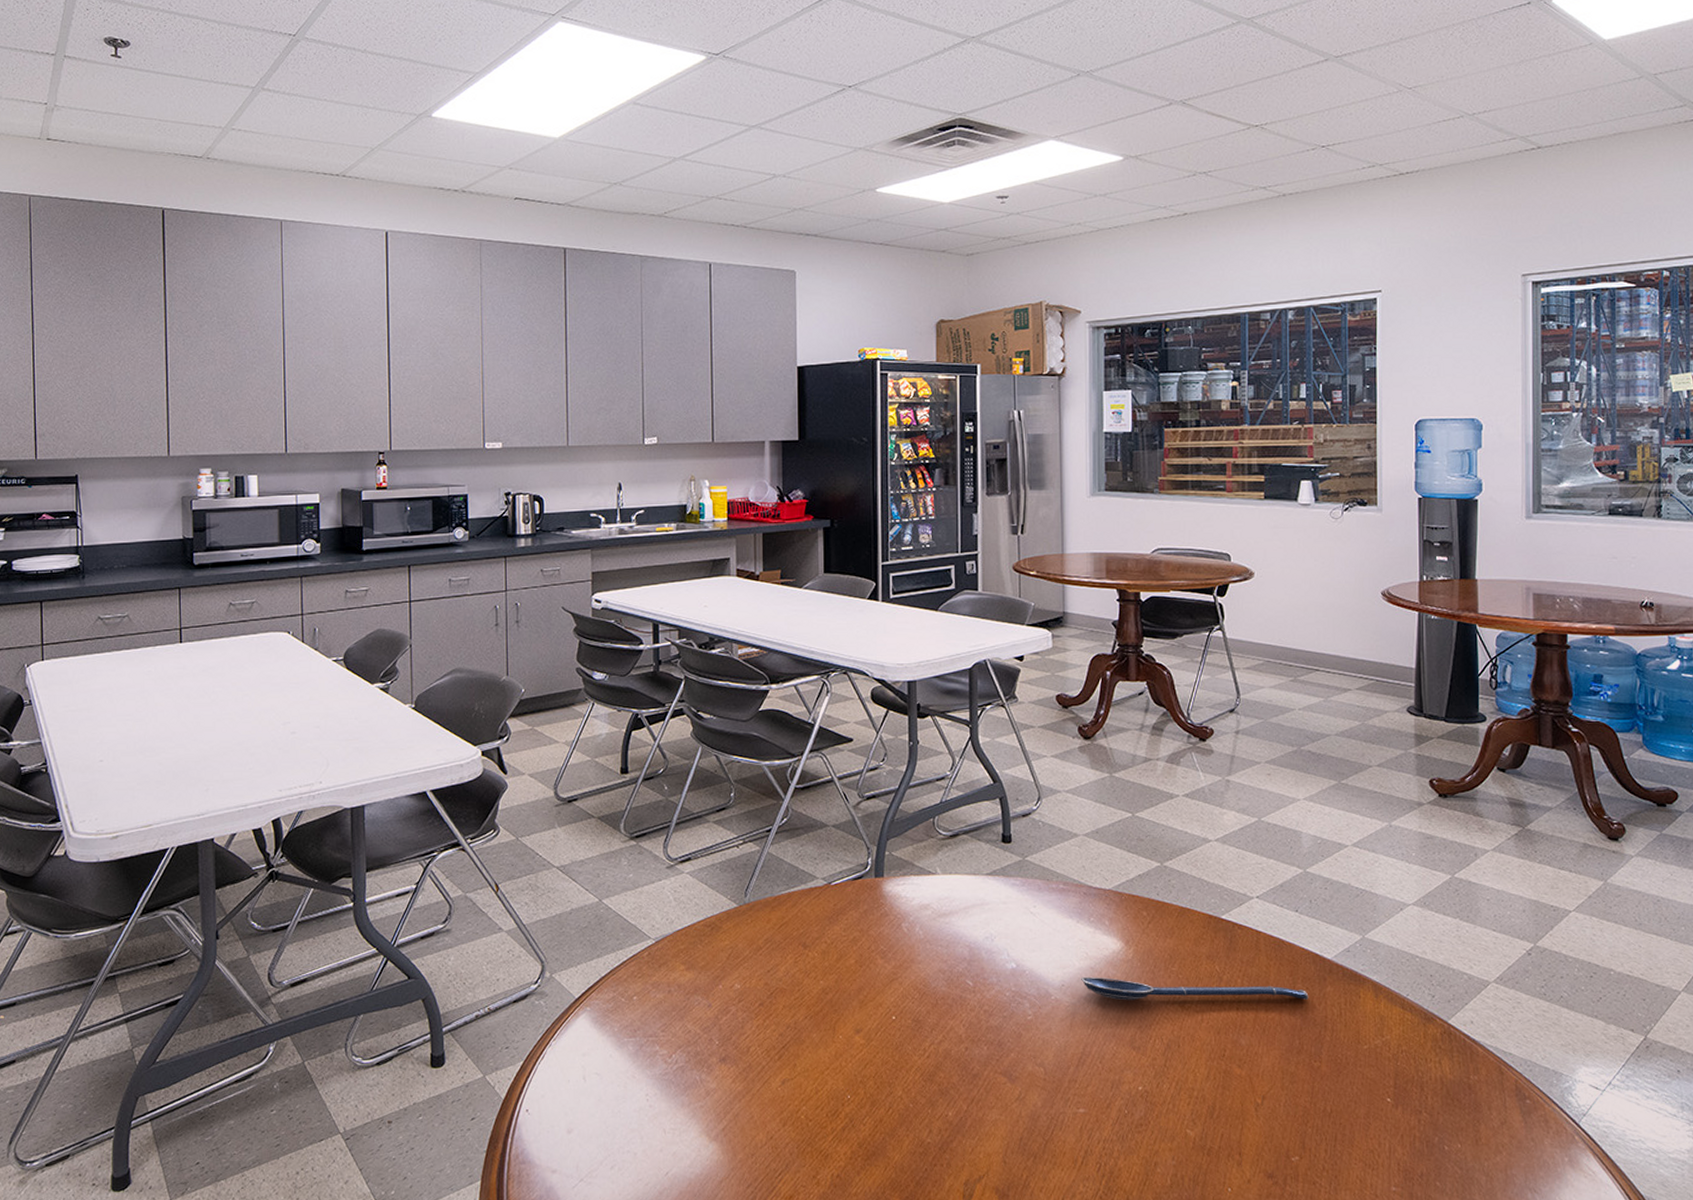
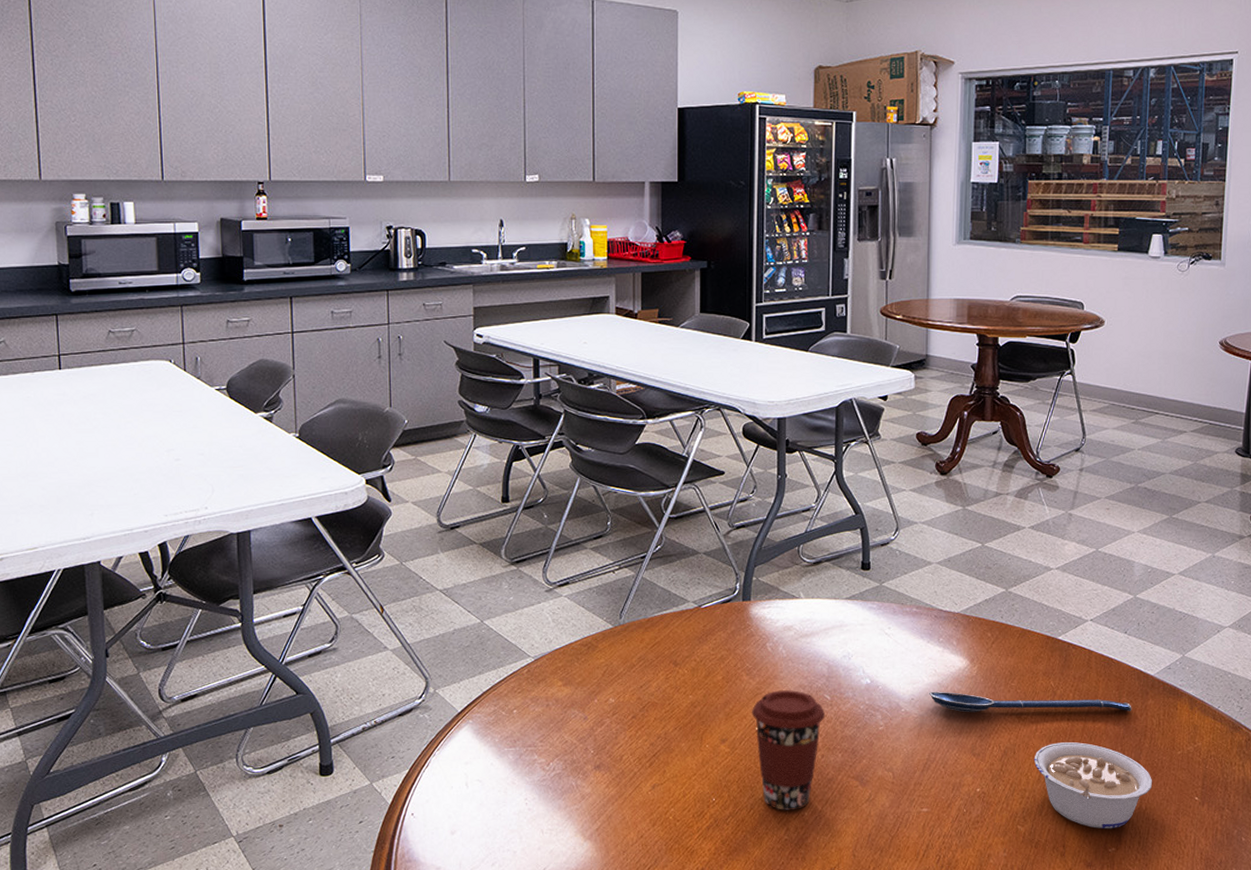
coffee cup: none [888,974,968,1111] -> present [752,689,826,811]
legume: none [1201,1035,1338,1135] -> present [1033,742,1153,829]

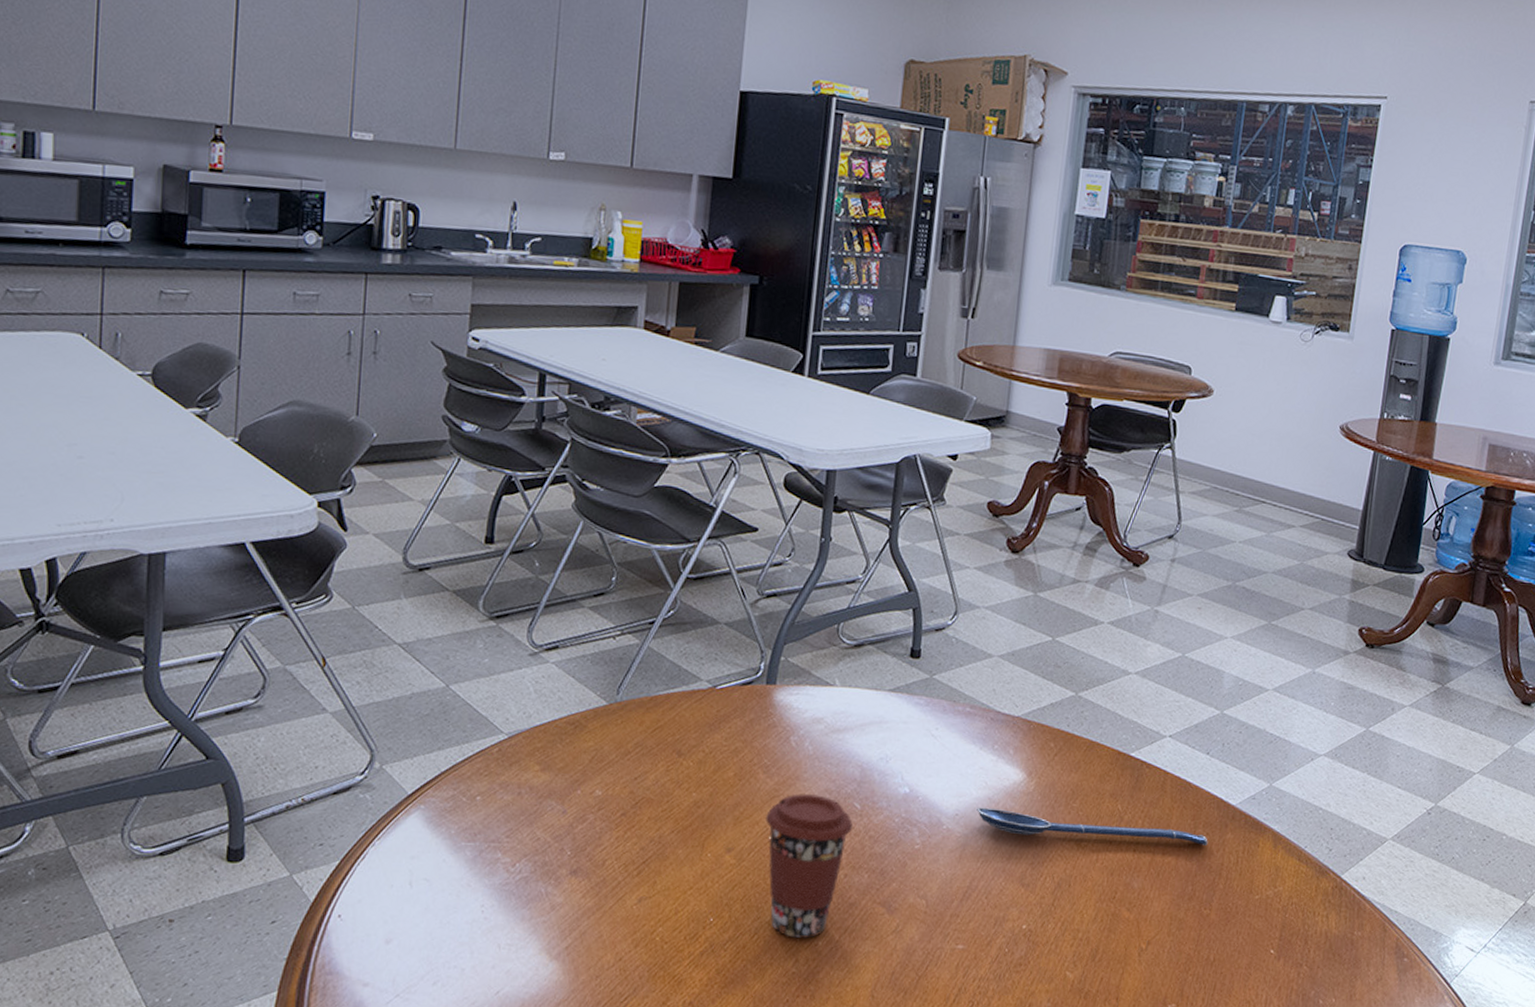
legume: present [1033,742,1153,829] -> none [1091,877,1225,982]

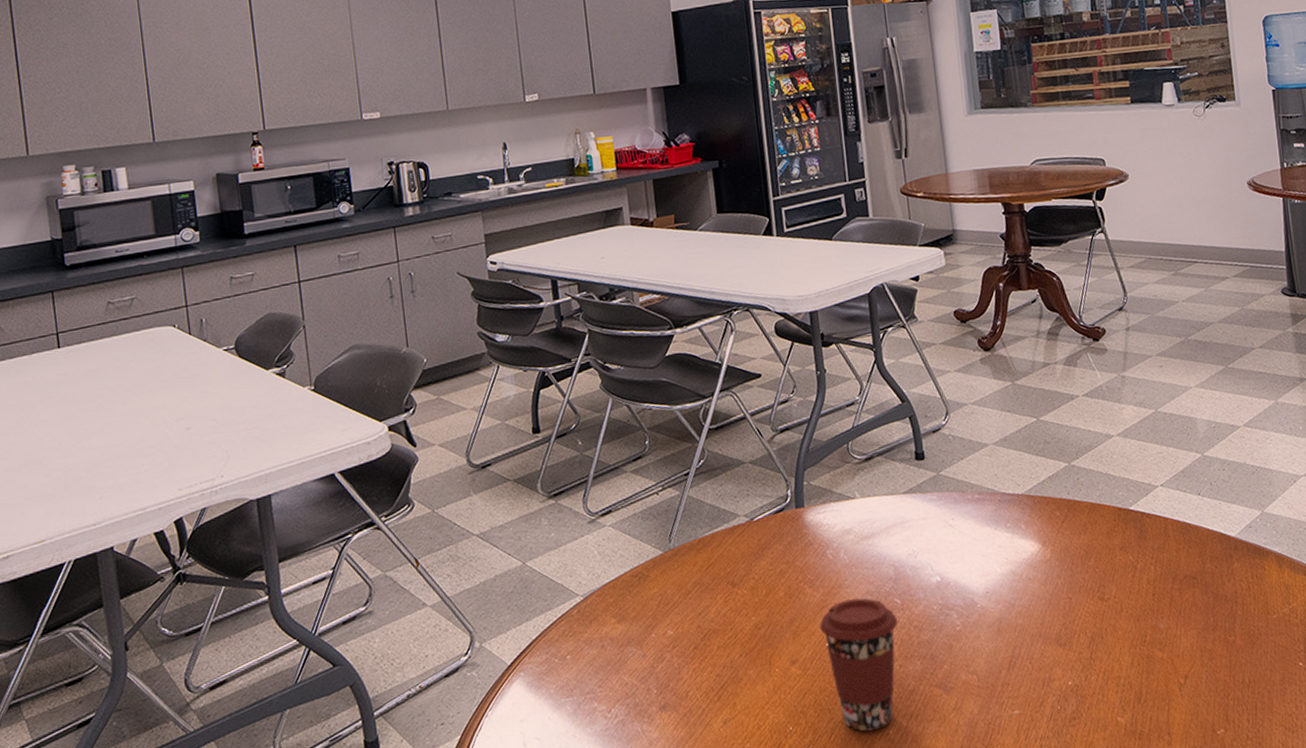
spoon: present [976,807,1208,845] -> none [1004,568,1219,600]

